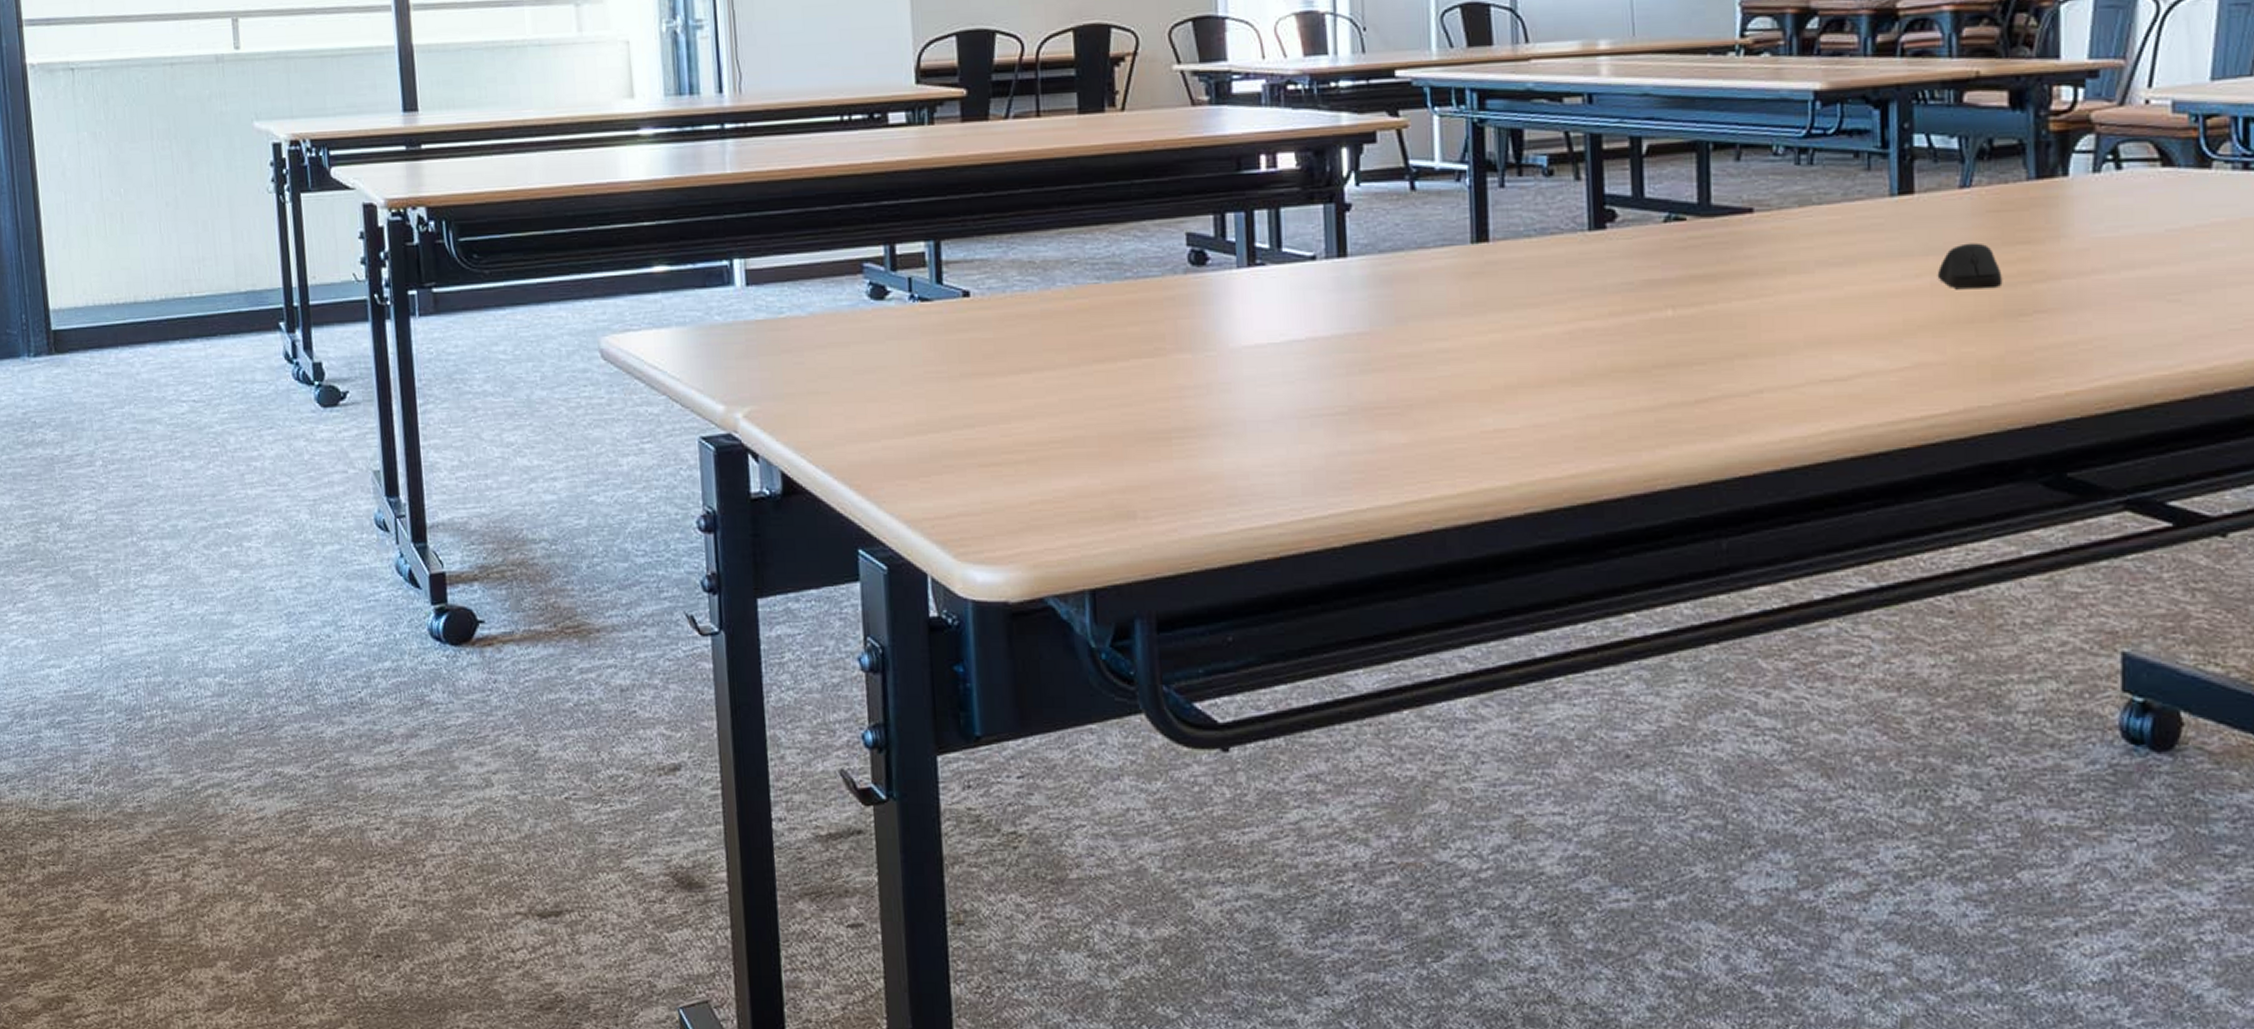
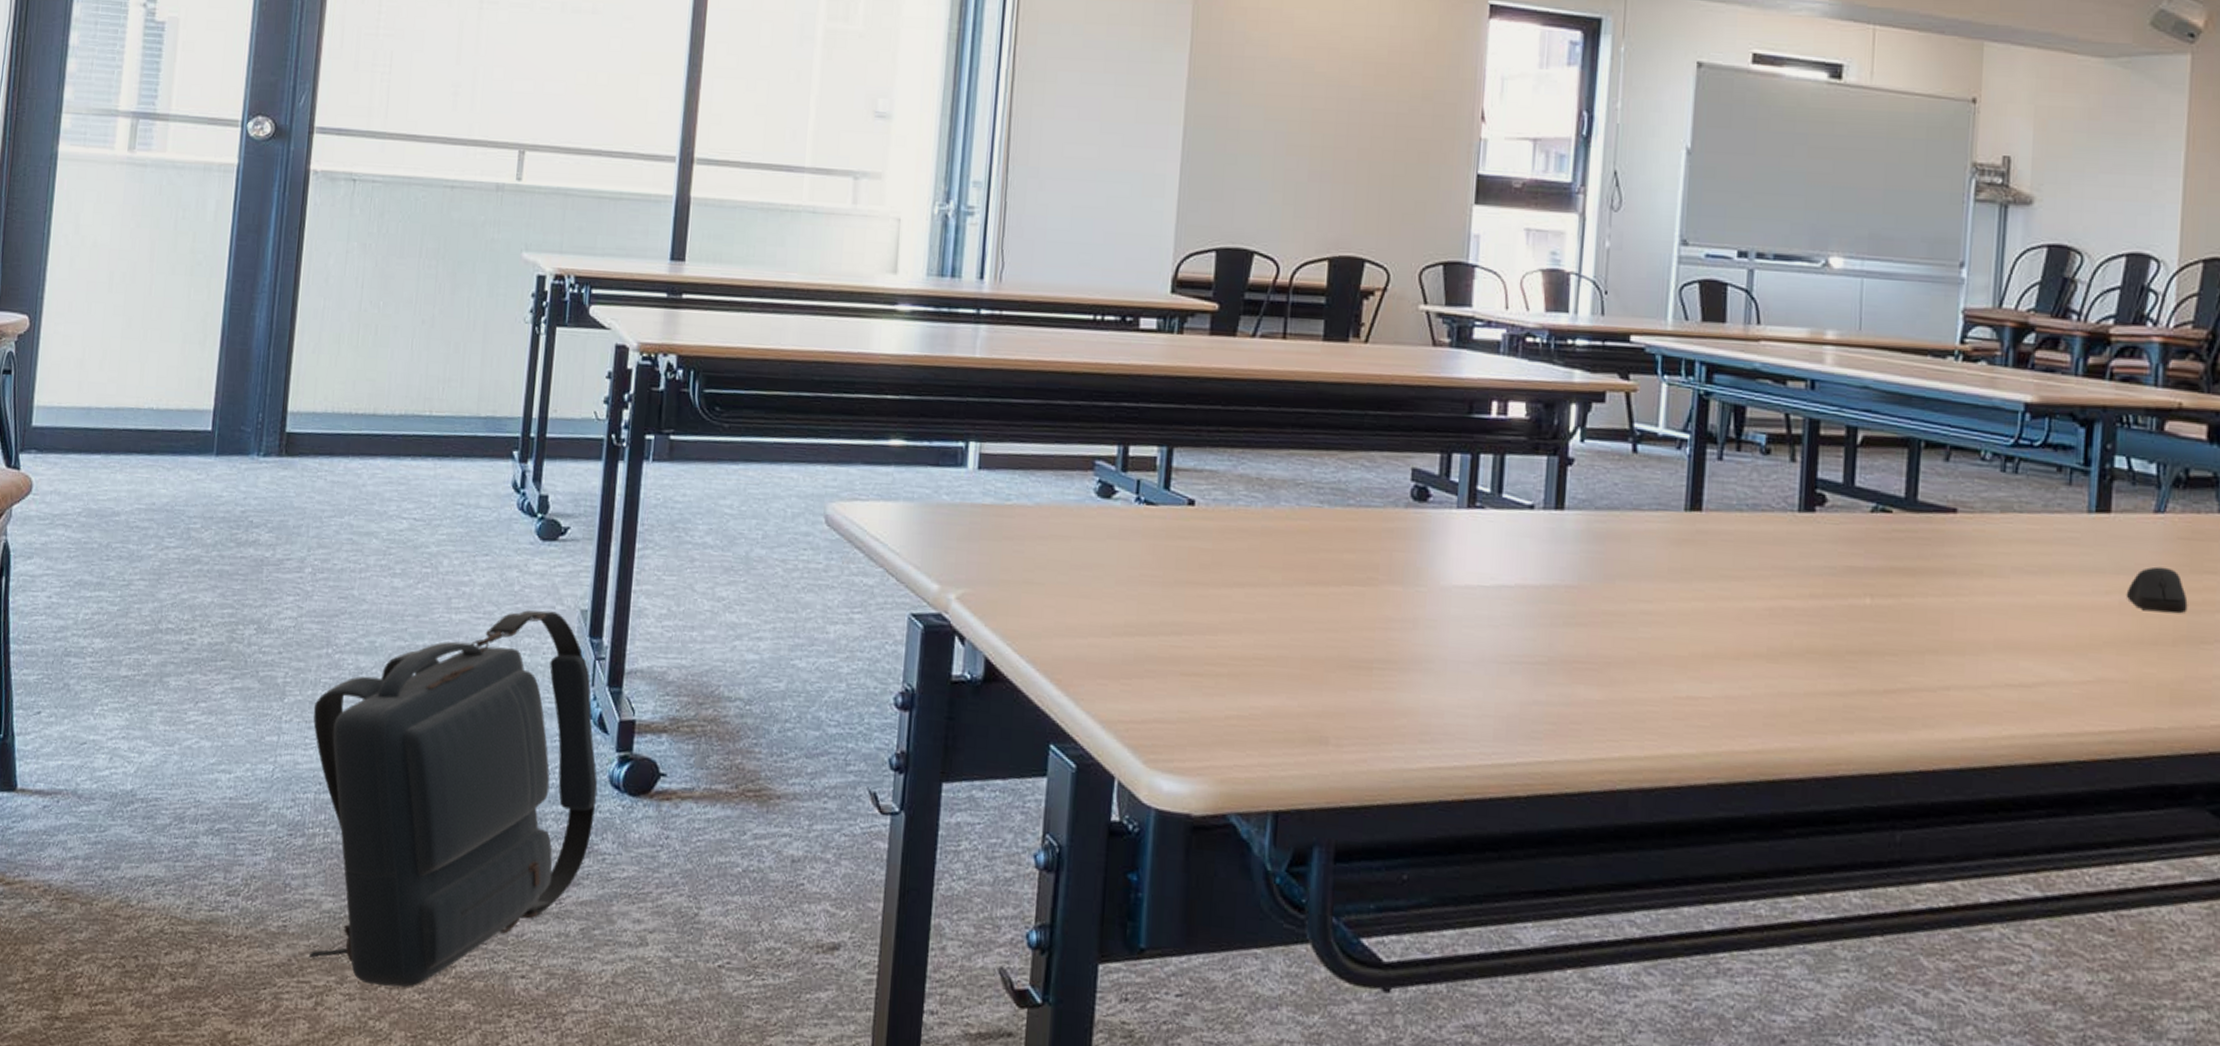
backpack: none [129,476,421,853] -> present [309,610,598,988]

